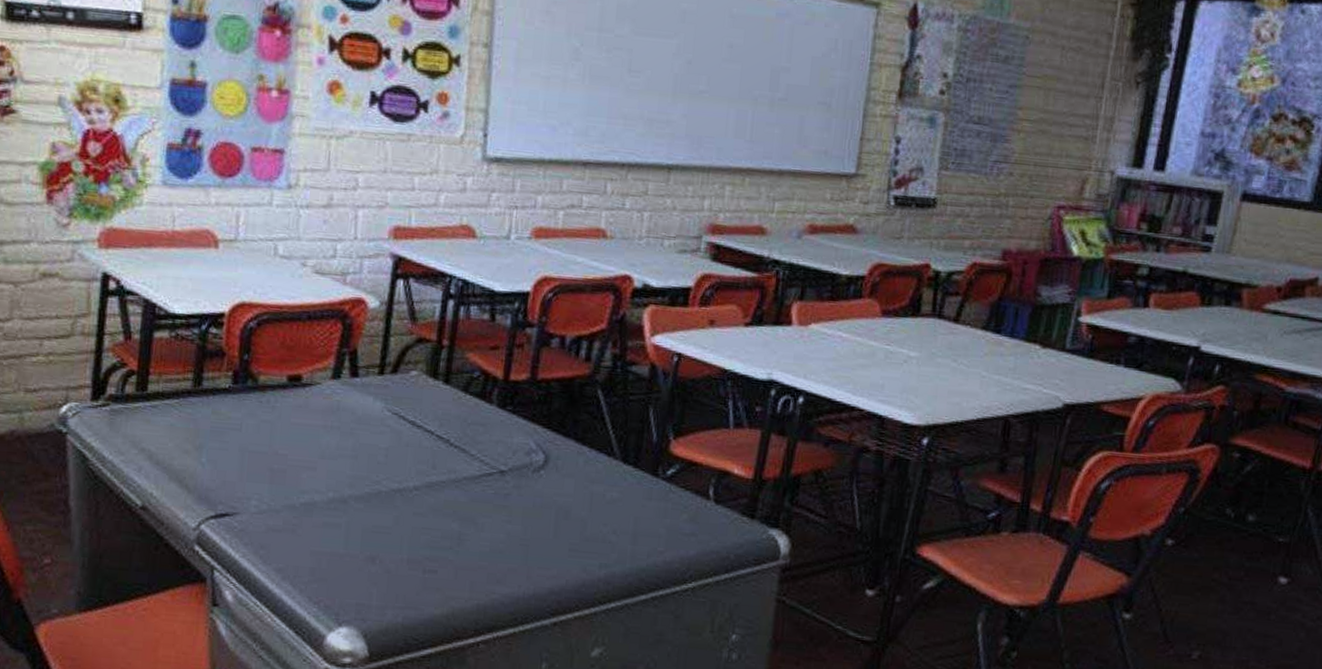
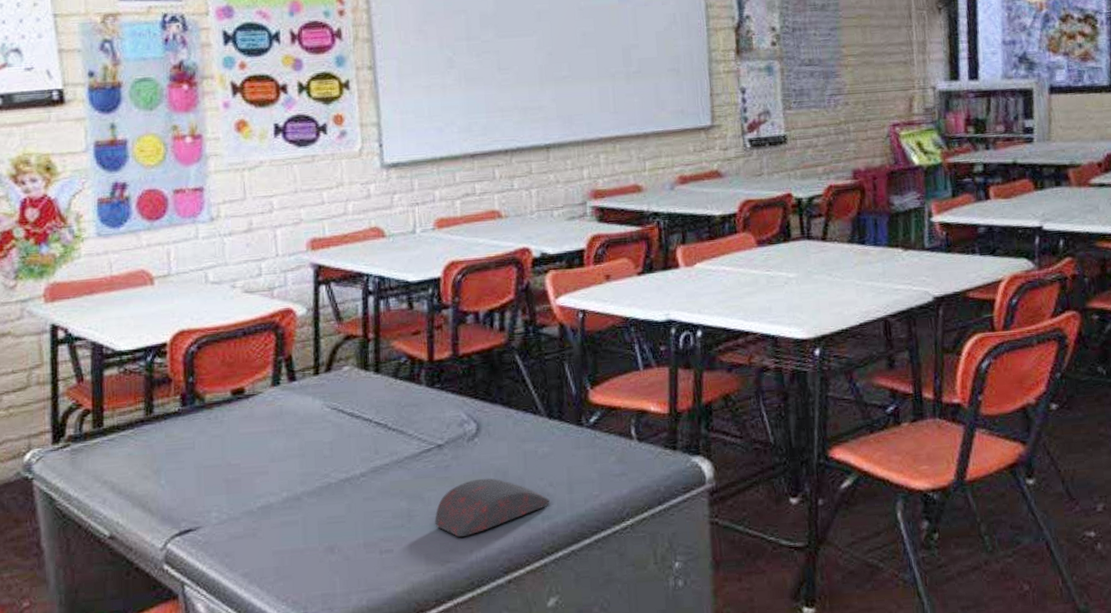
computer mouse: none [485,513,611,571] -> present [435,478,550,538]

